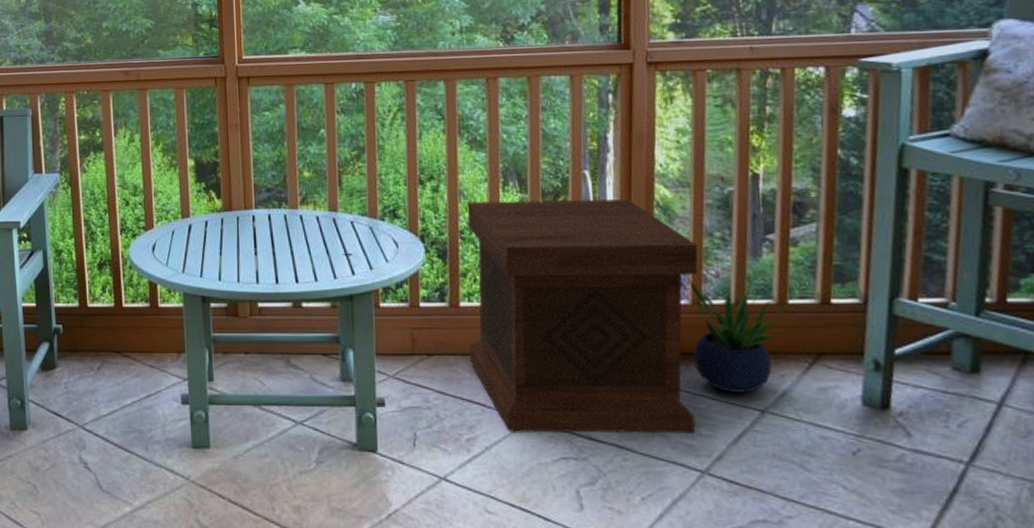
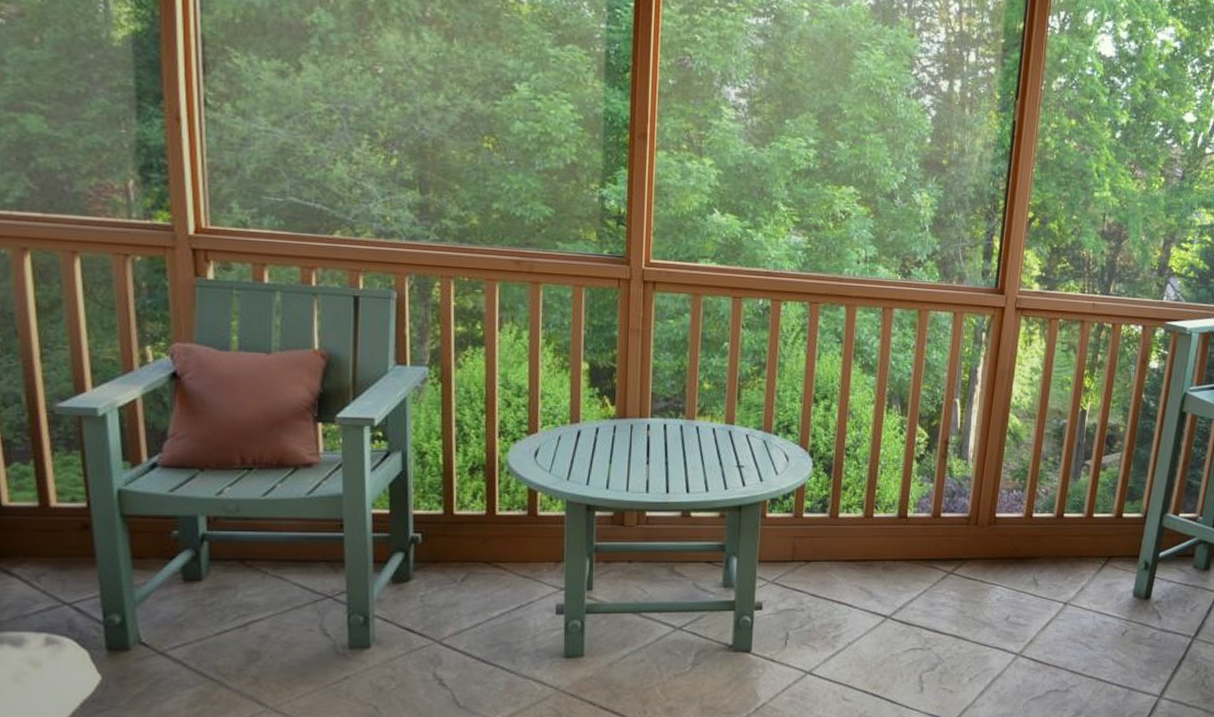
side table: present [467,199,698,434] -> none [842,421,1036,628]
potted plant: present [688,278,793,393] -> none [1021,495,1097,589]

